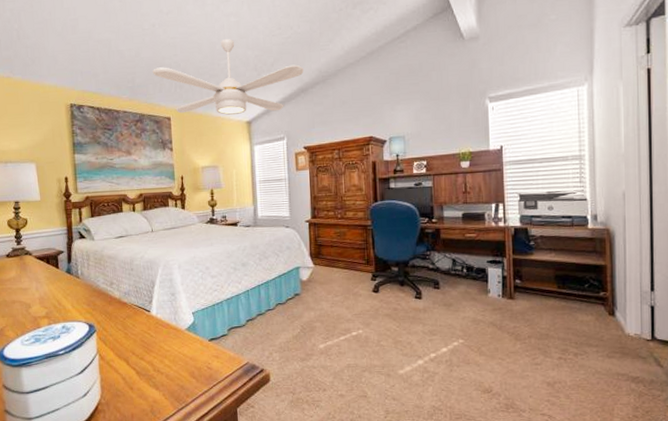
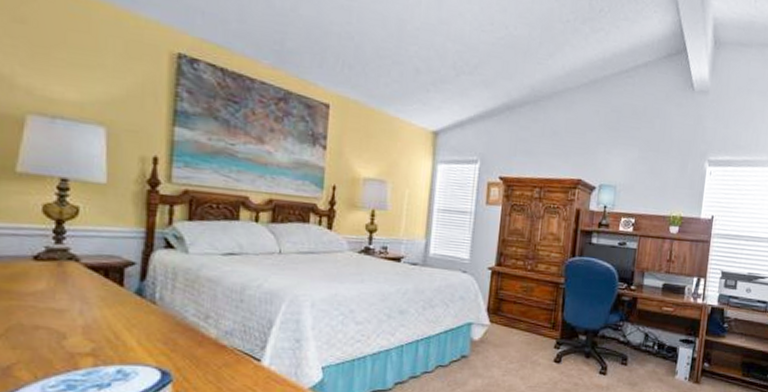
ceiling fan: present [153,39,304,115] -> none [313,19,514,127]

